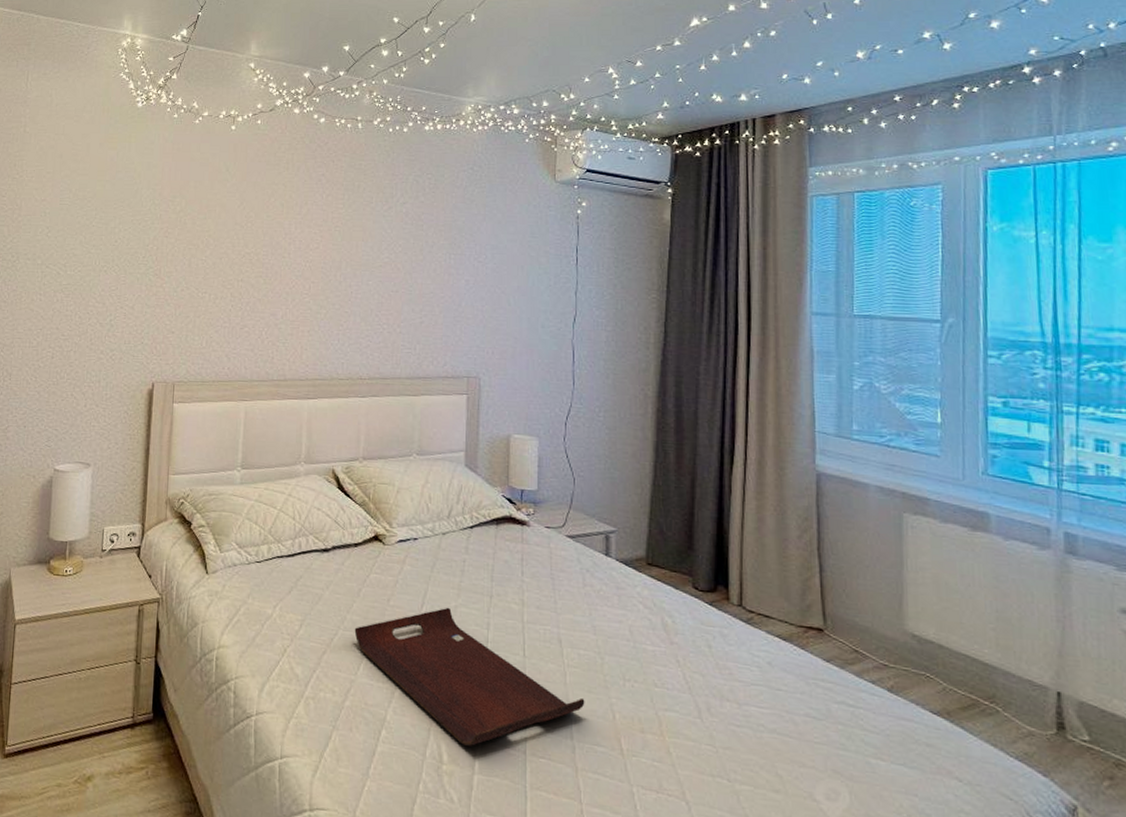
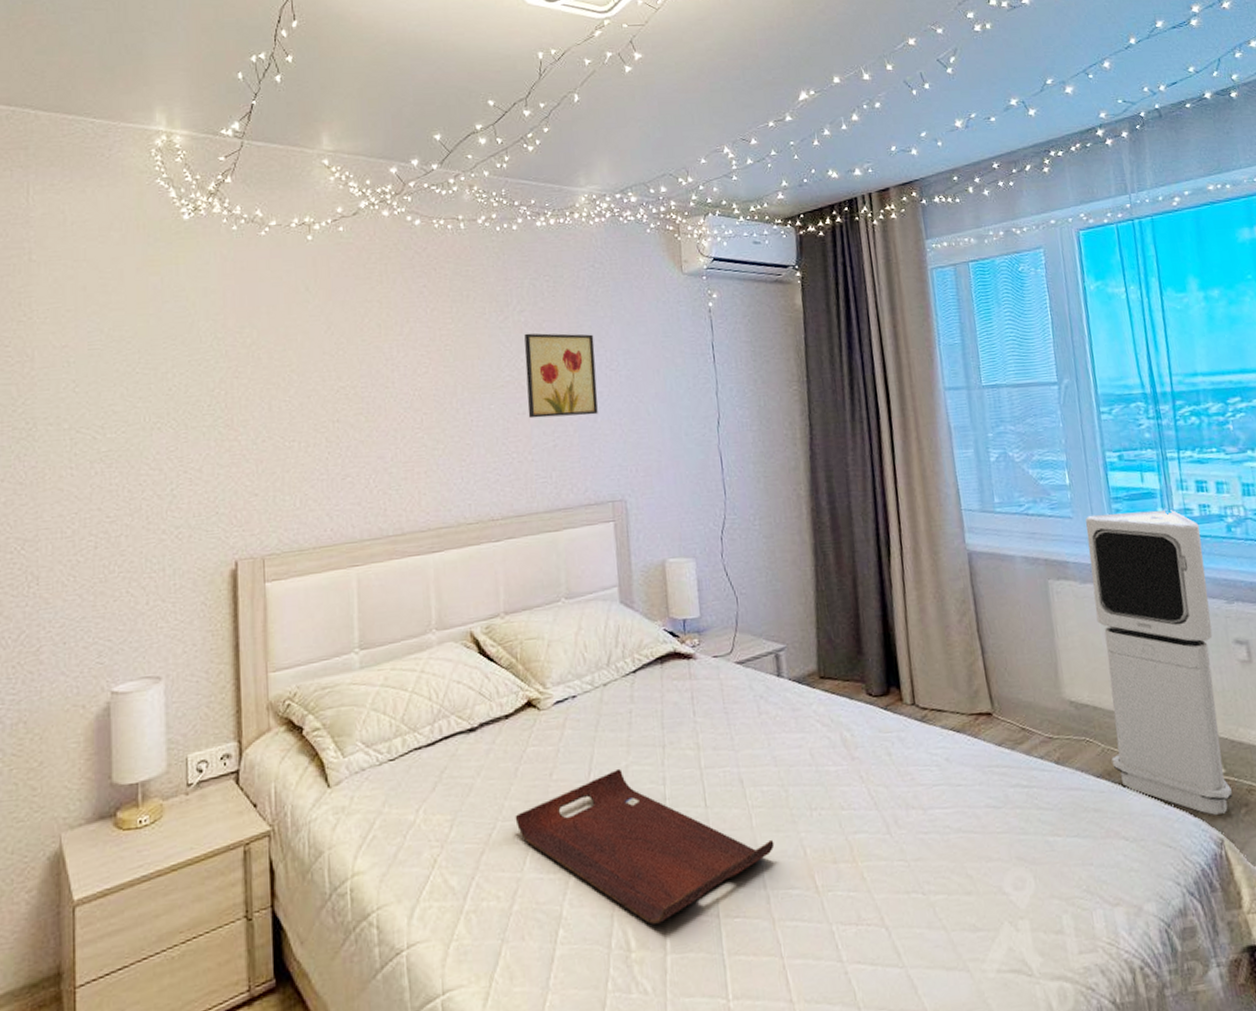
wall art: none [400,222,466,300] -> present [524,333,598,419]
air purifier: none [953,457,1095,781] -> present [1085,510,1233,815]

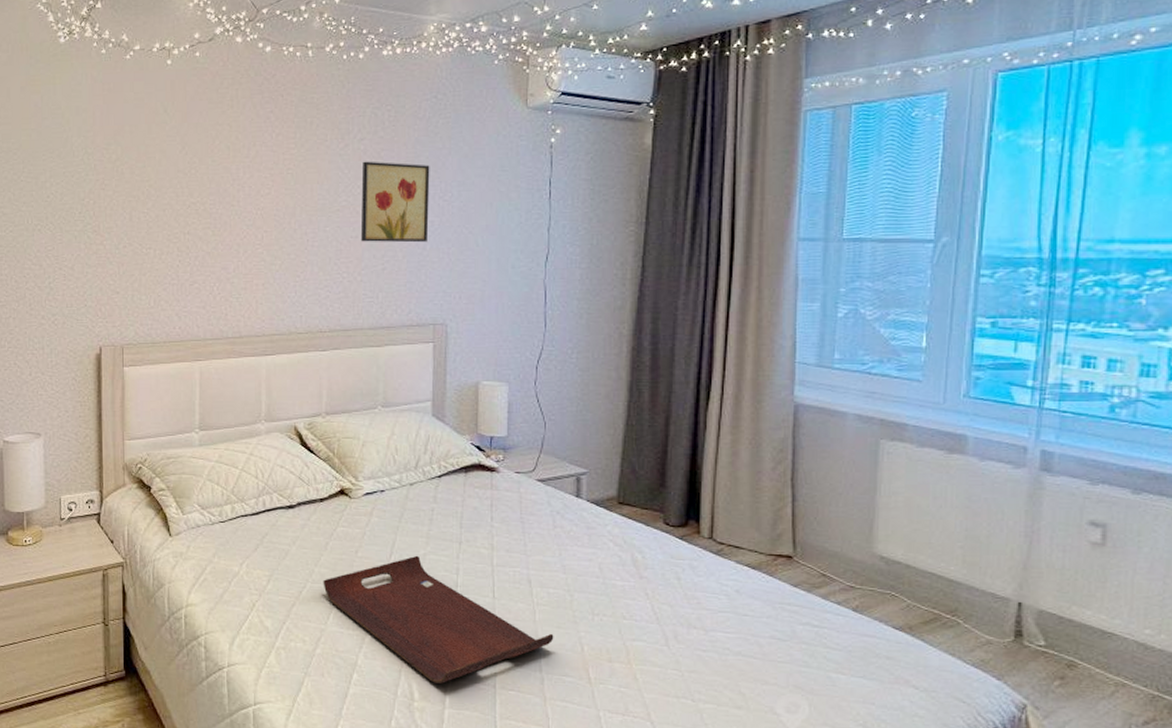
air purifier: present [1085,510,1233,815] -> none [916,380,1075,682]

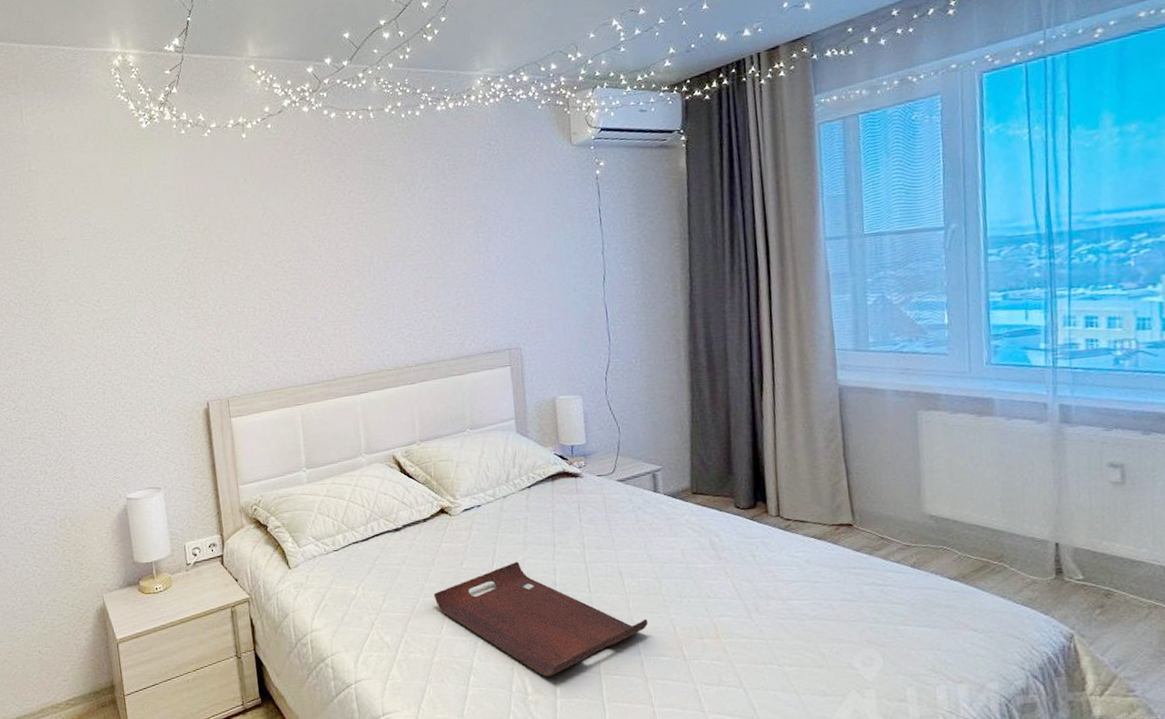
wall art: present [360,161,430,243] -> none [429,205,495,282]

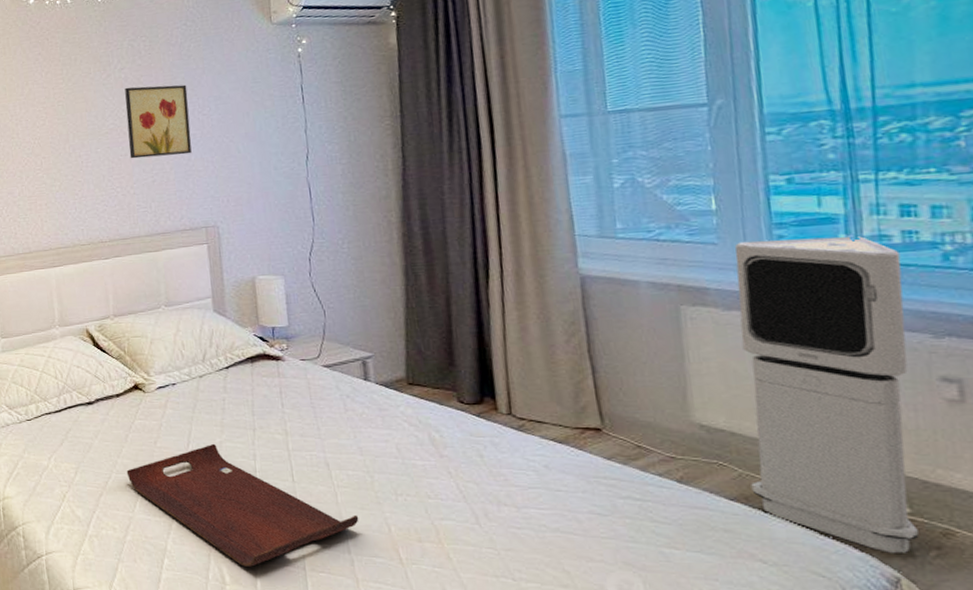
wall art: none [429,205,495,282] -> present [125,84,192,159]
air purifier: none [961,345,1088,614] -> present [734,236,919,553]

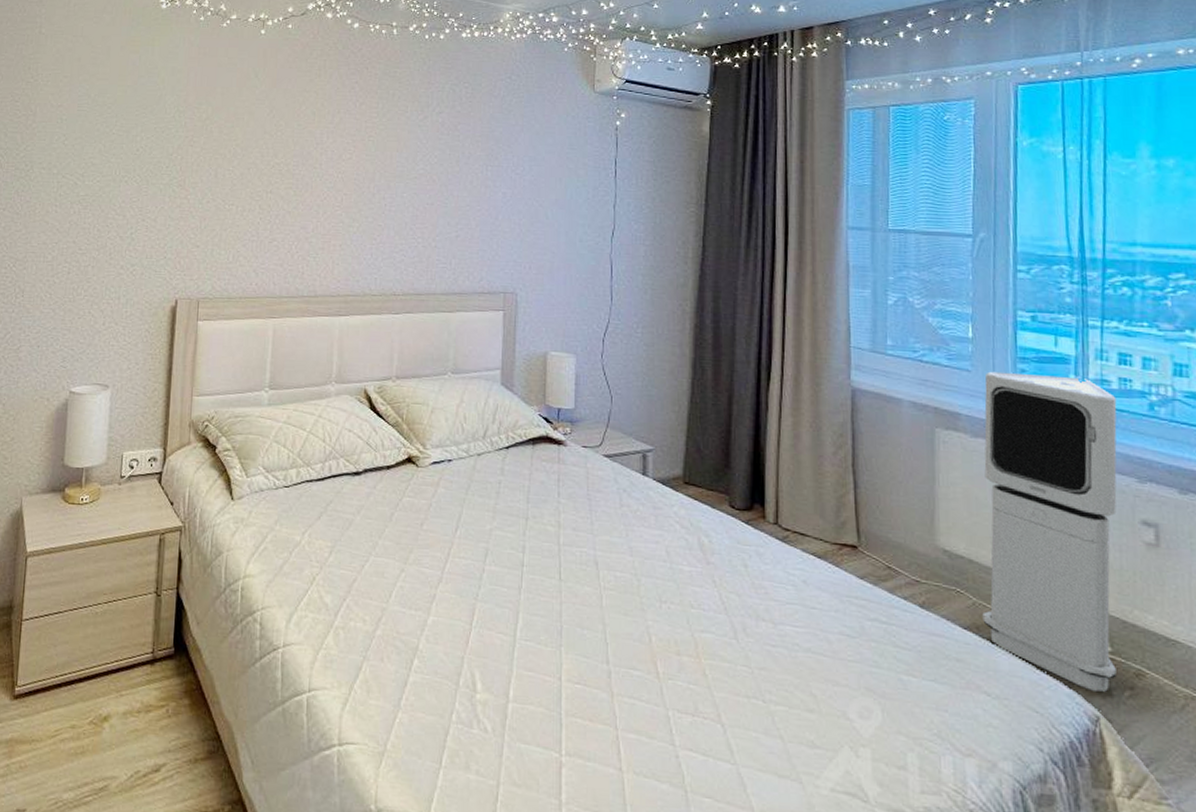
wall art: present [125,84,192,159] -> none [436,133,503,213]
serving tray: present [126,443,359,567] -> none [386,530,621,674]

